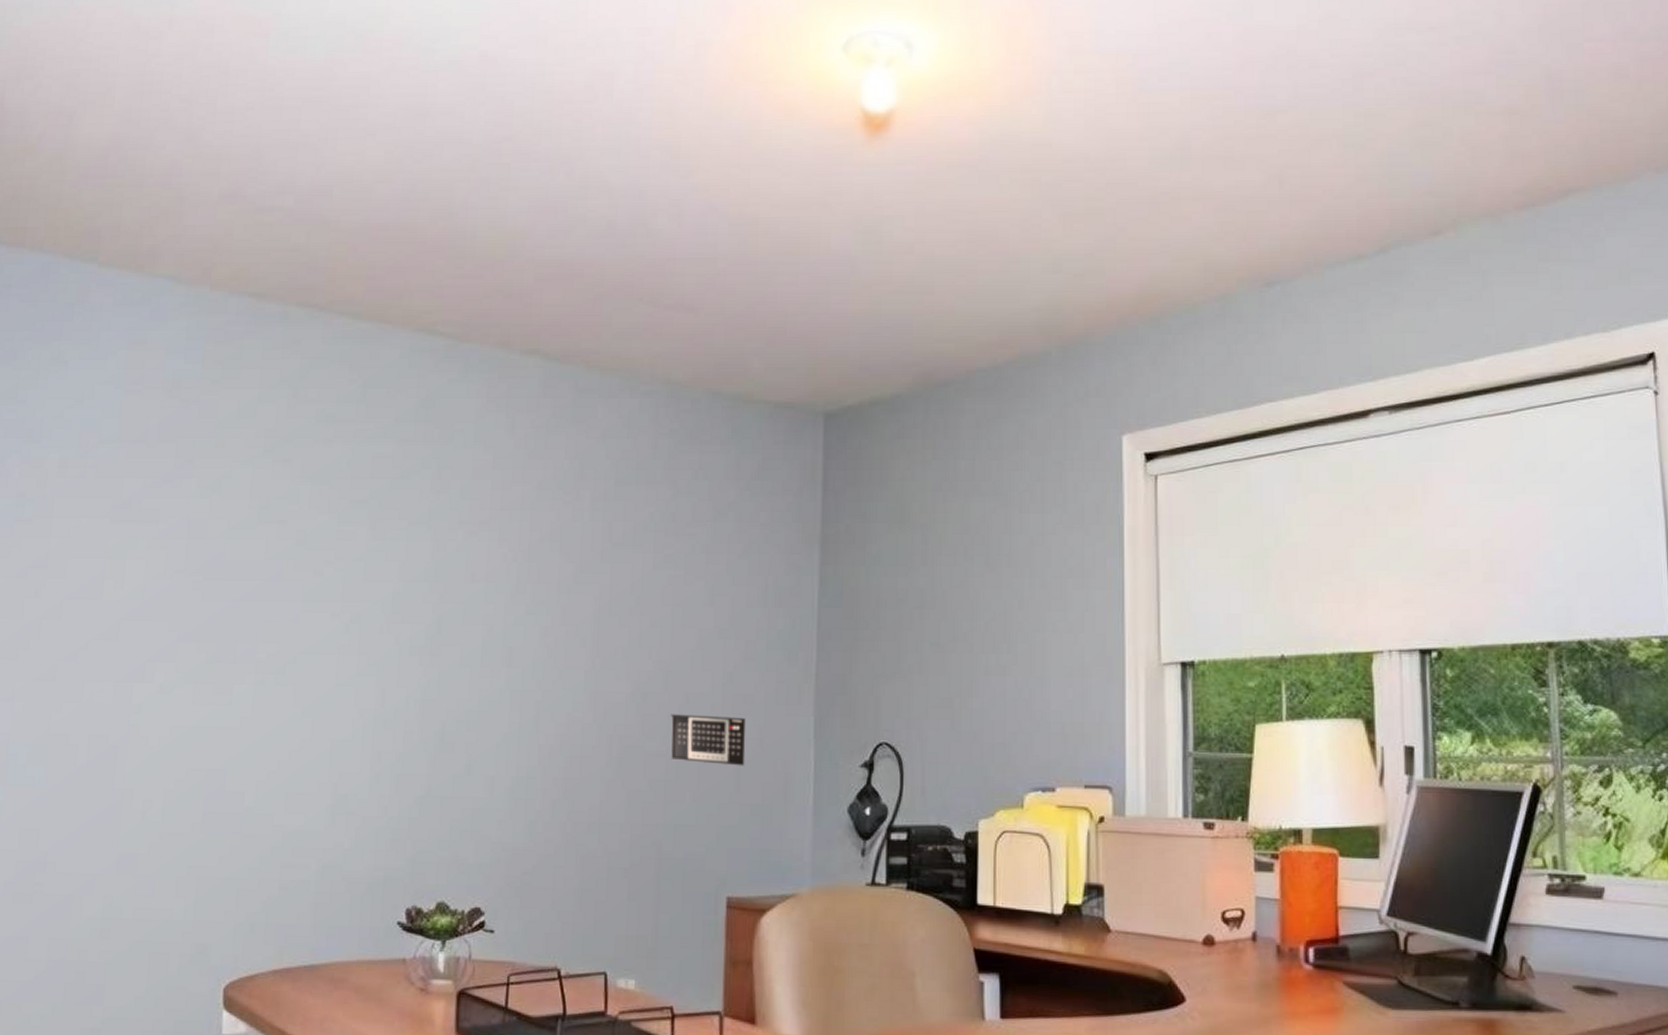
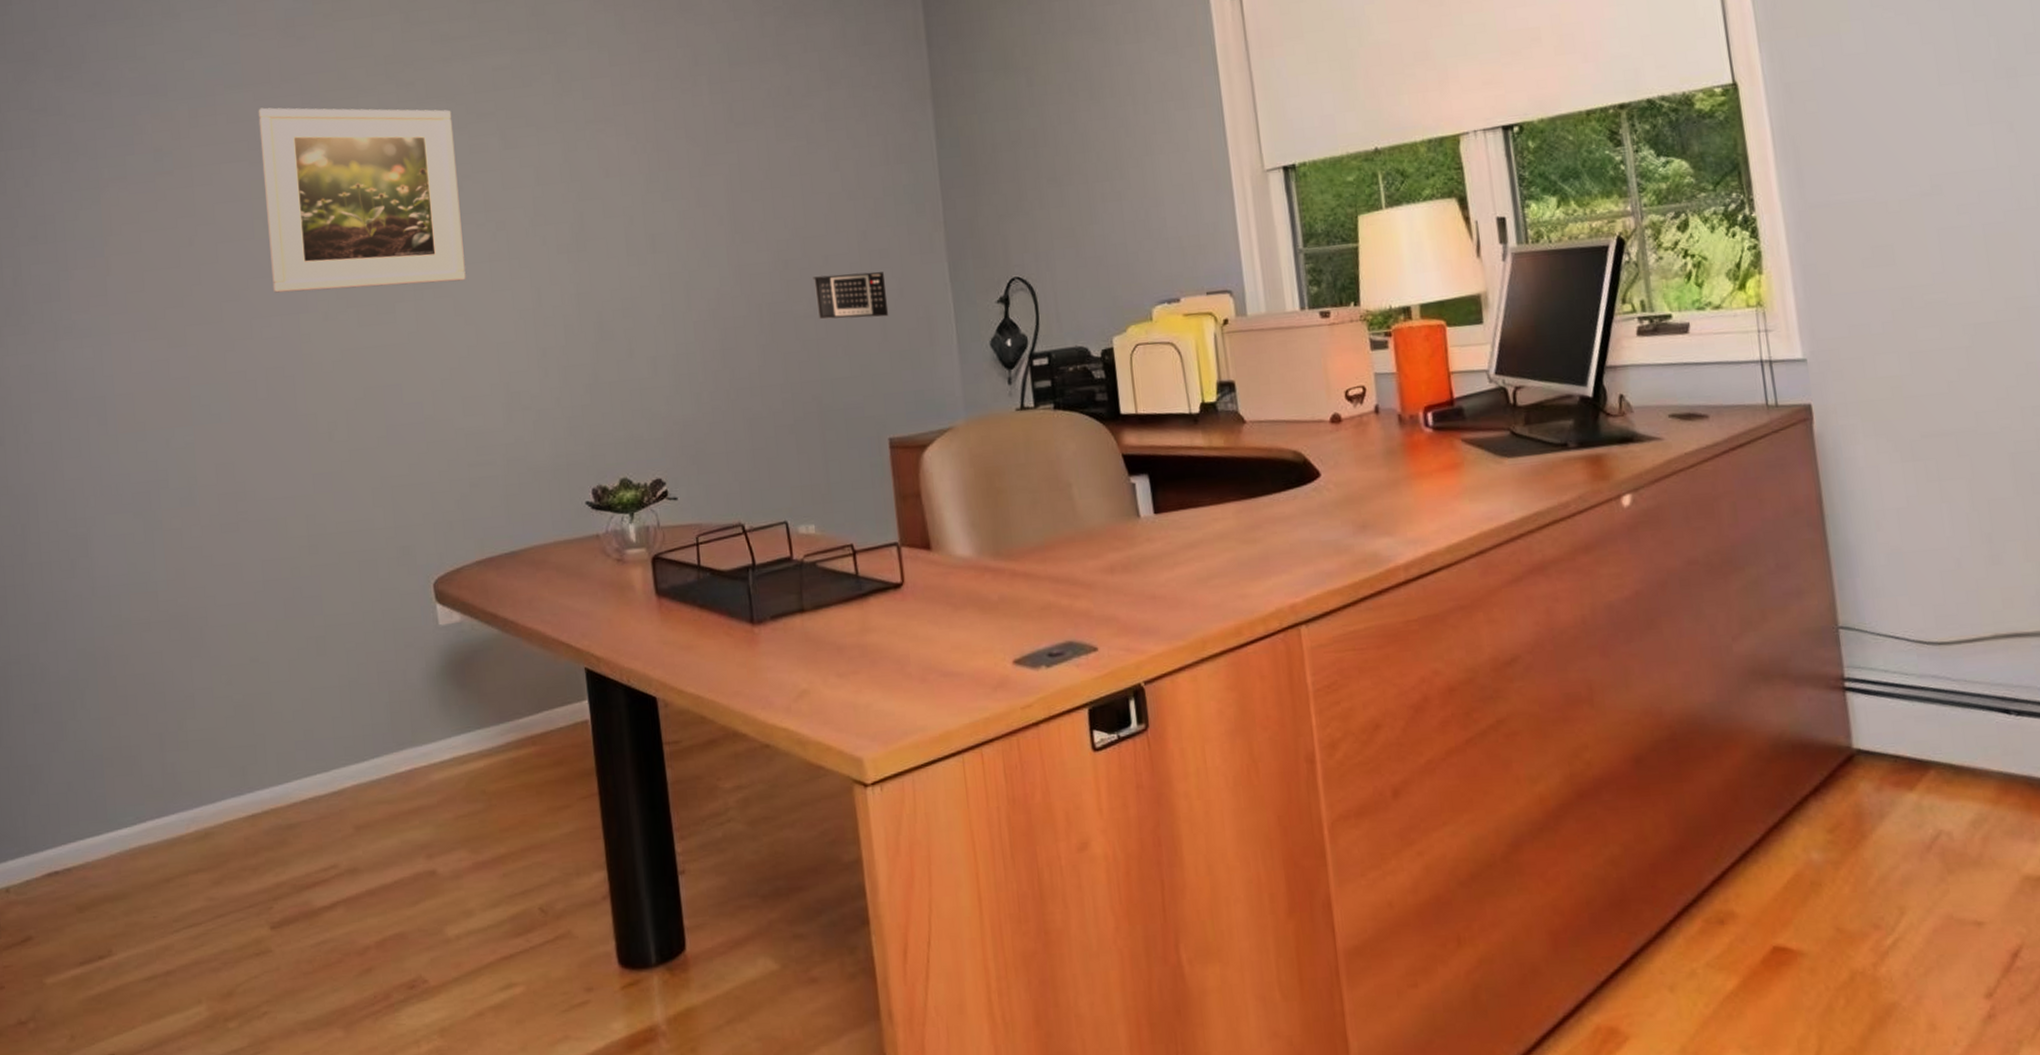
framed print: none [112,466,324,670] -> present [258,107,466,293]

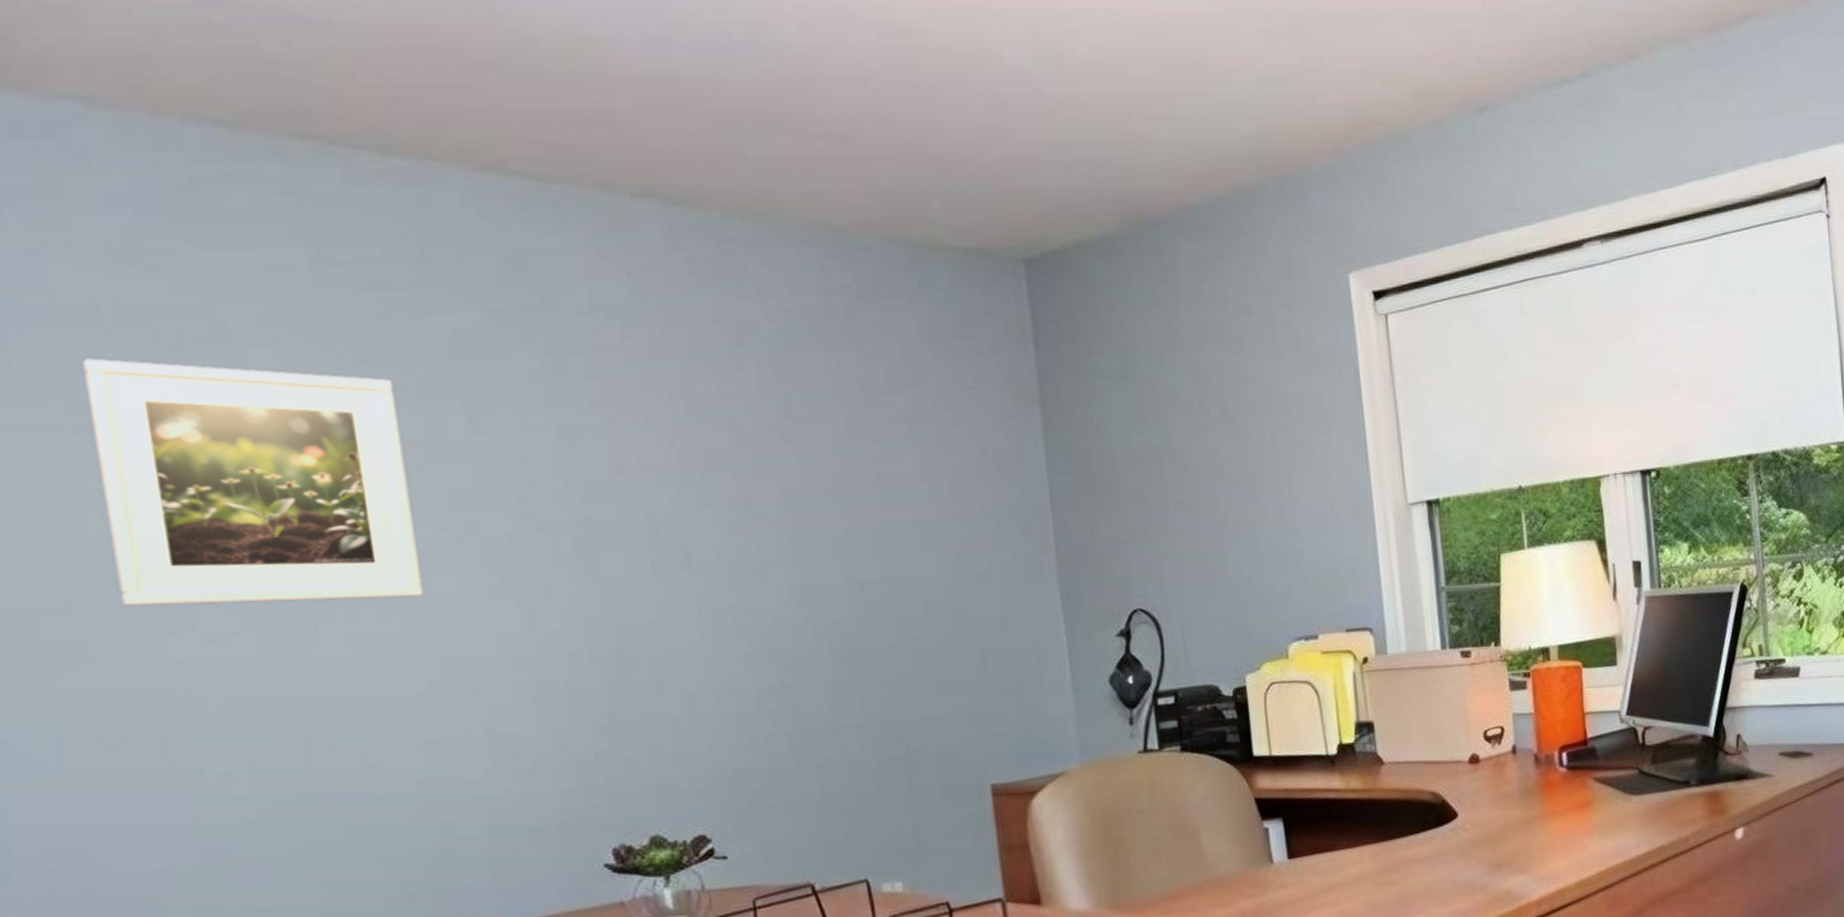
calendar: present [812,271,889,320] -> none [896,598,990,652]

